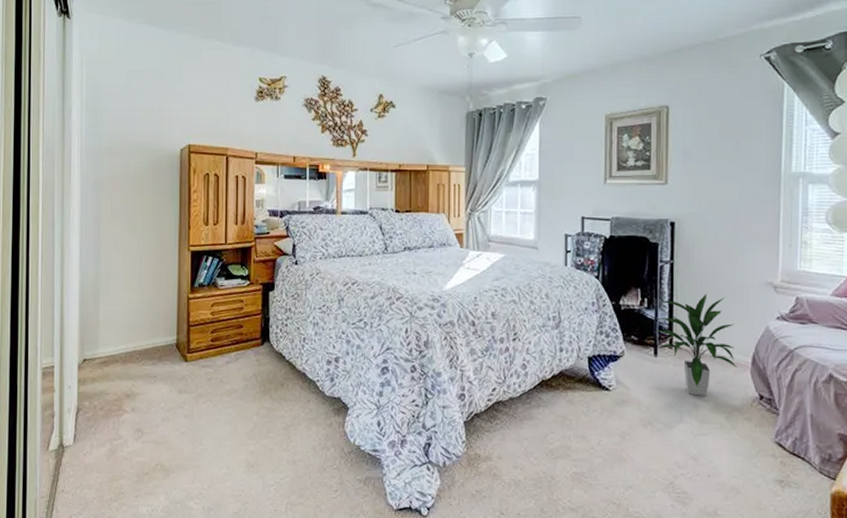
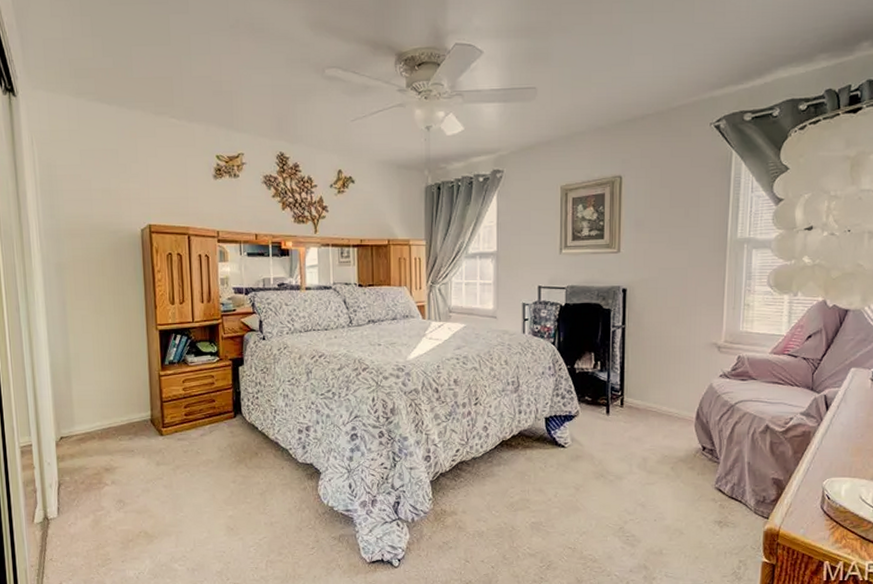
indoor plant: present [655,293,737,396] -> none [607,355,683,449]

